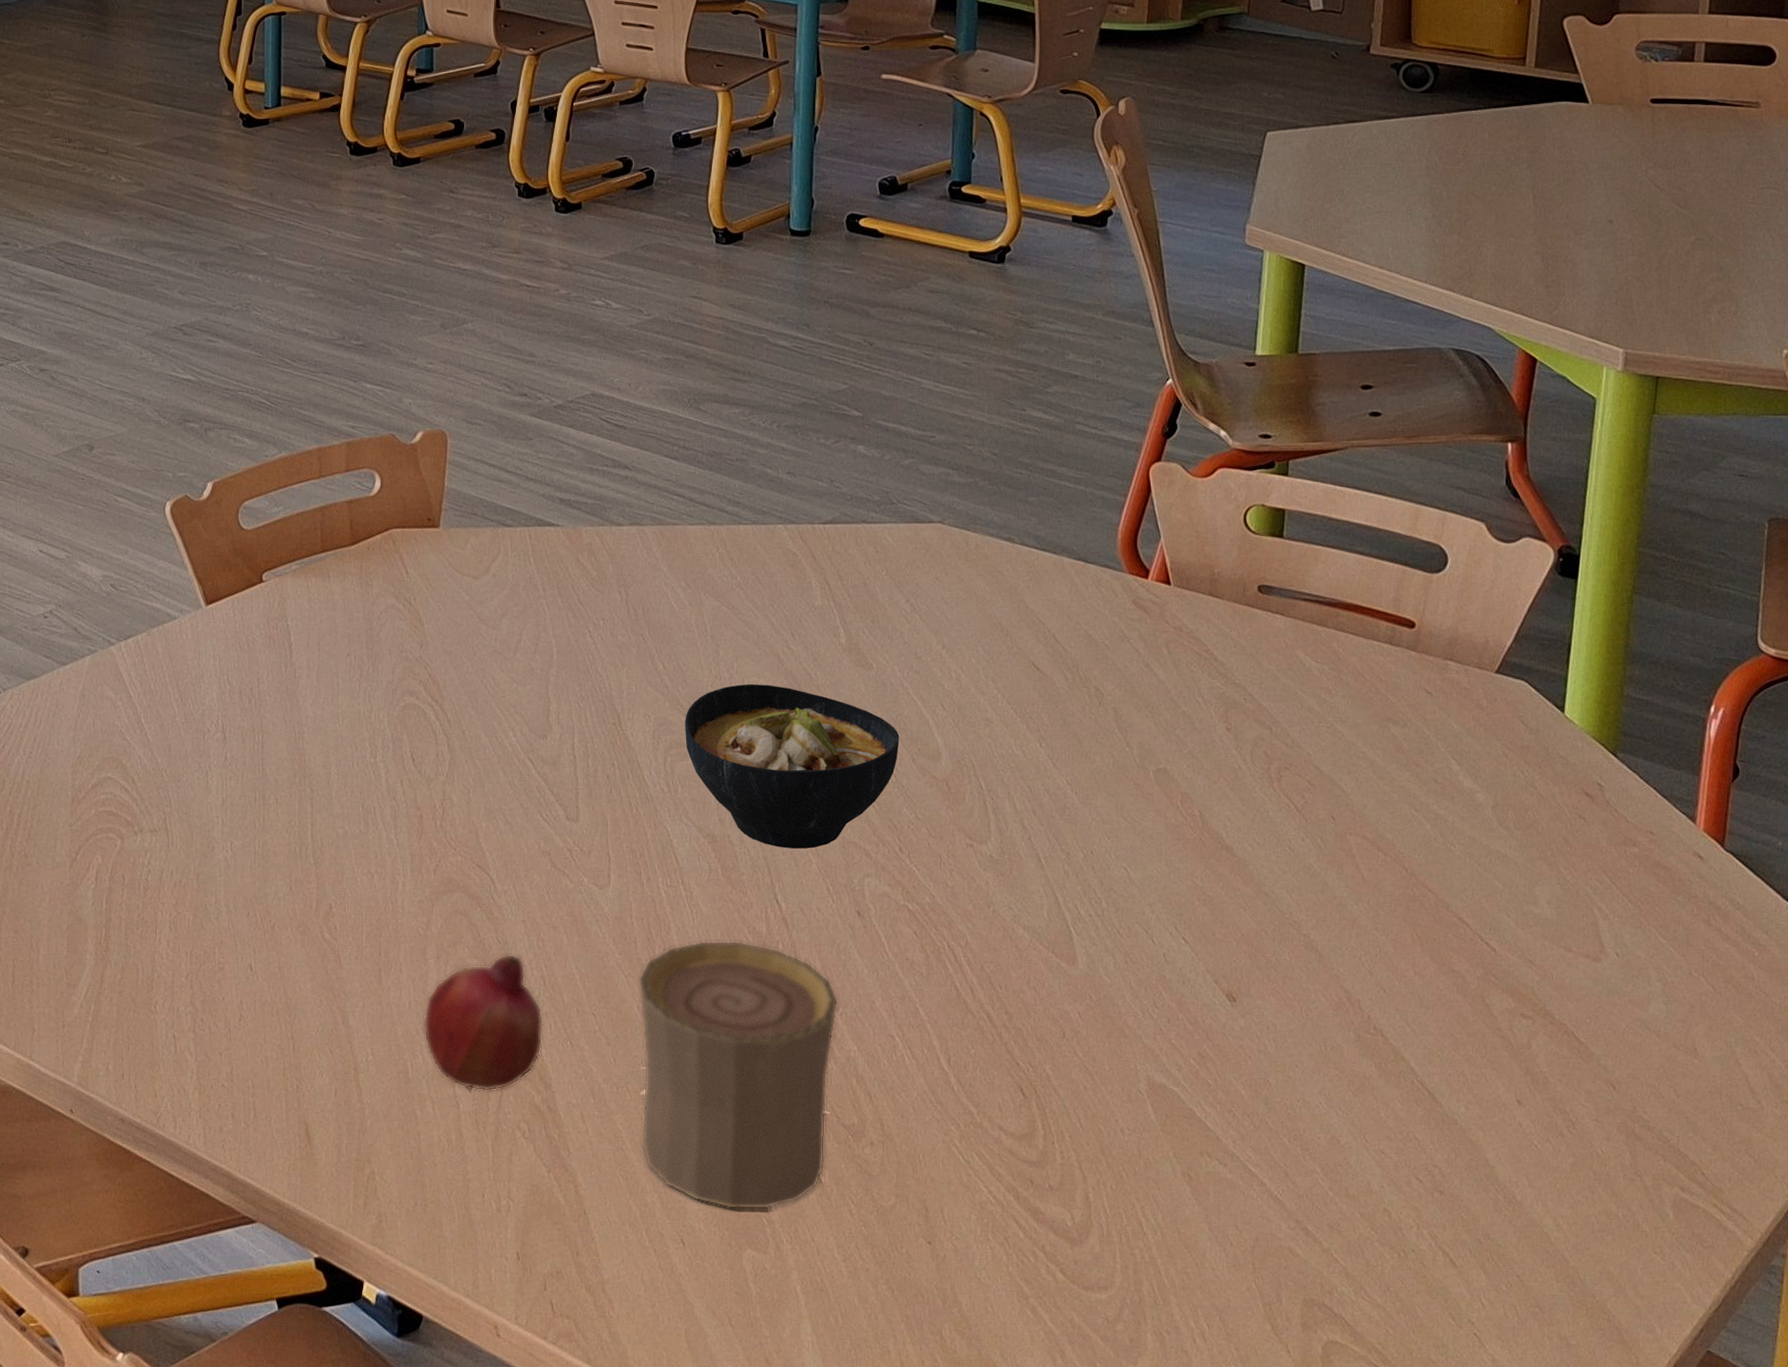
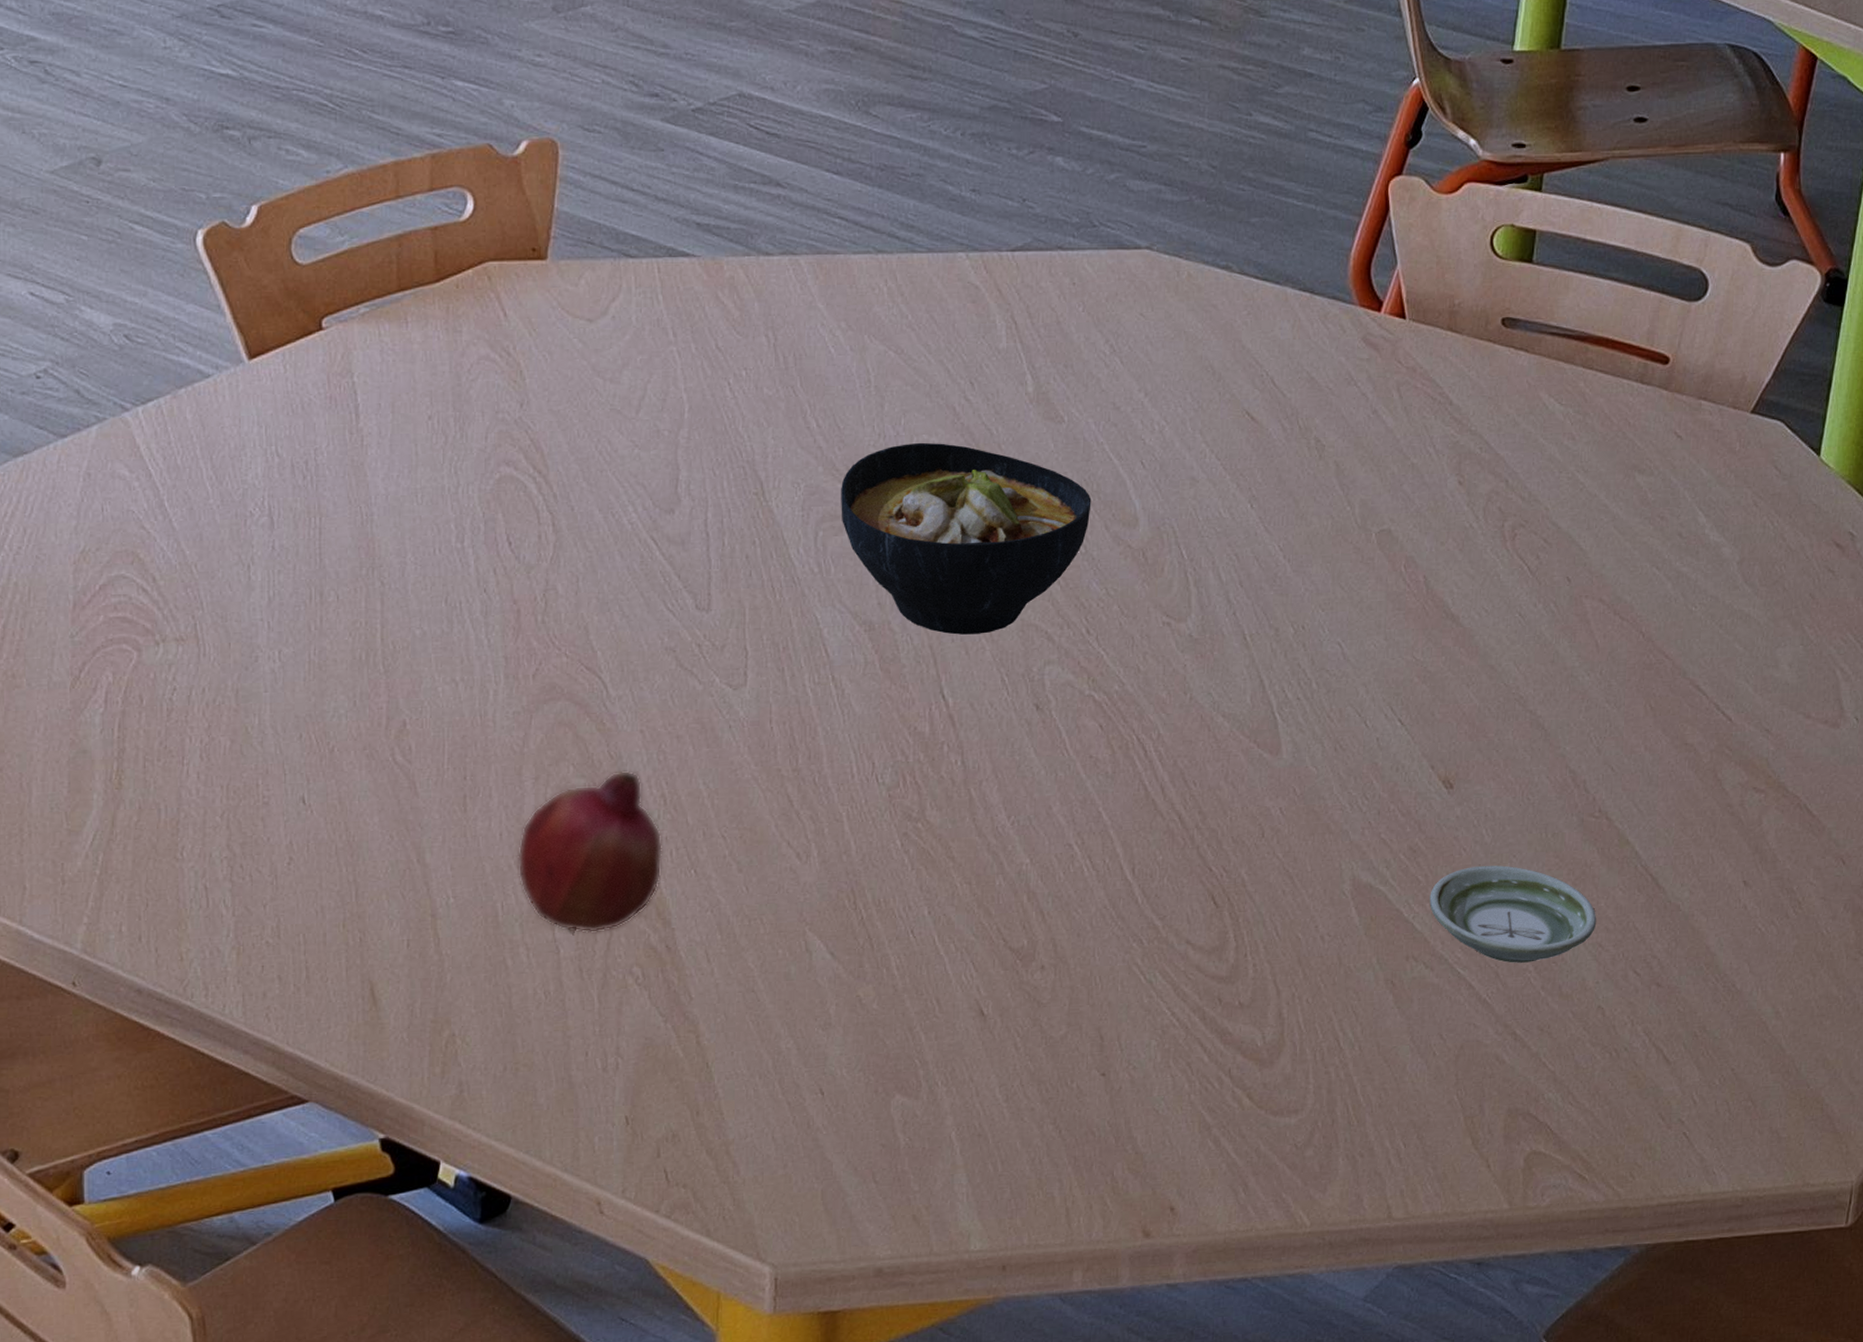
cup: present [638,940,839,1210] -> none [776,743,1011,1052]
saucer: none [1219,1073,1378,1164] -> present [1429,865,1597,963]

